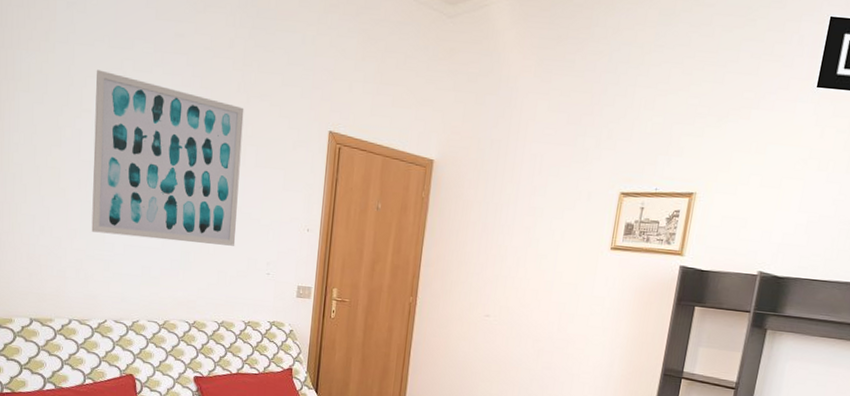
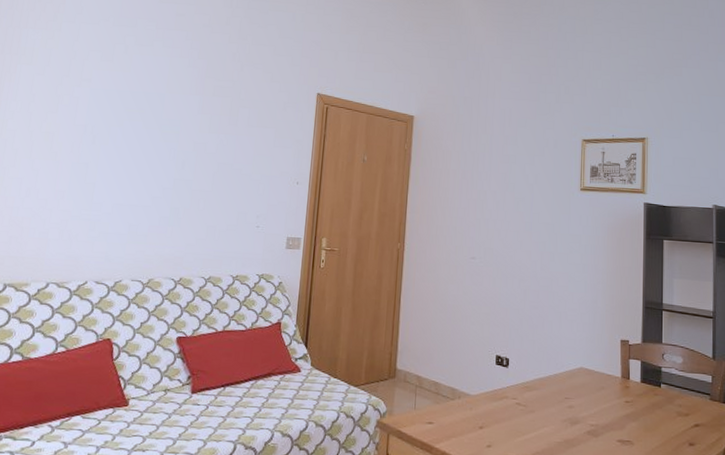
wall art: present [91,69,244,246] -> none [80,44,238,201]

